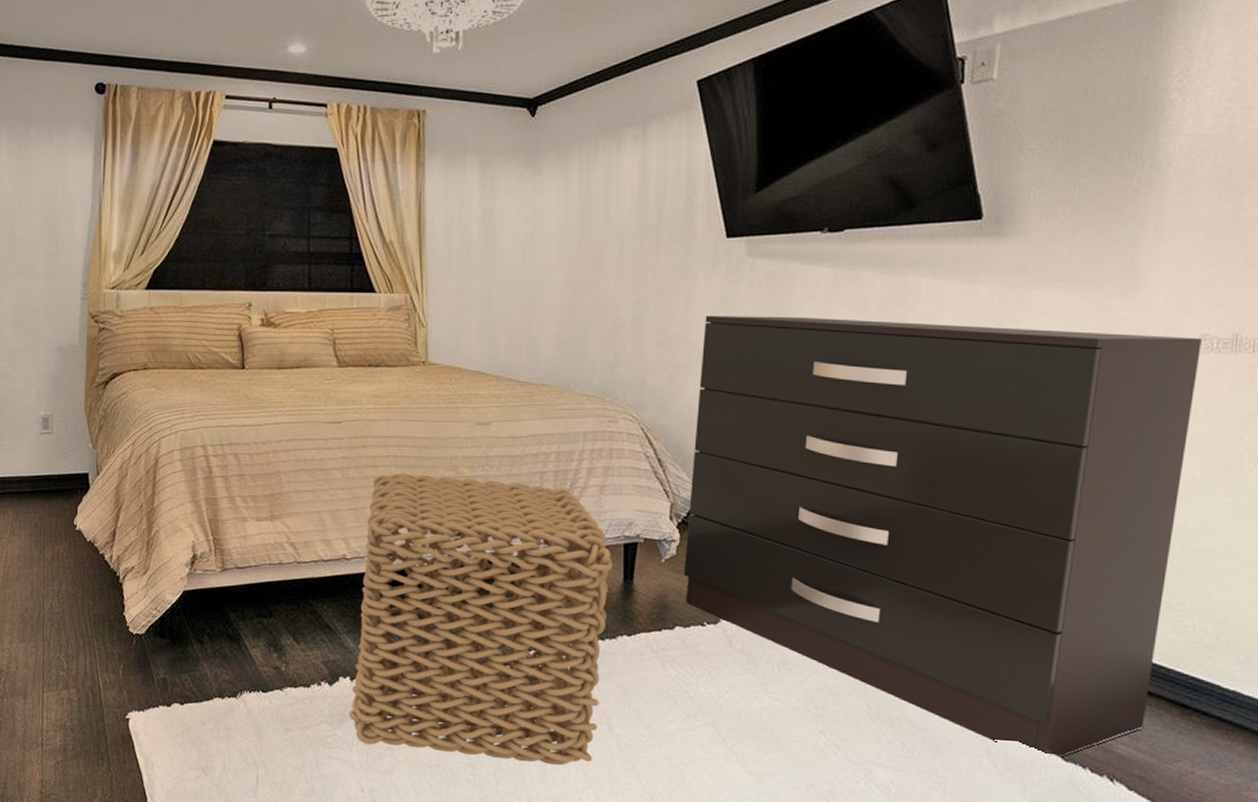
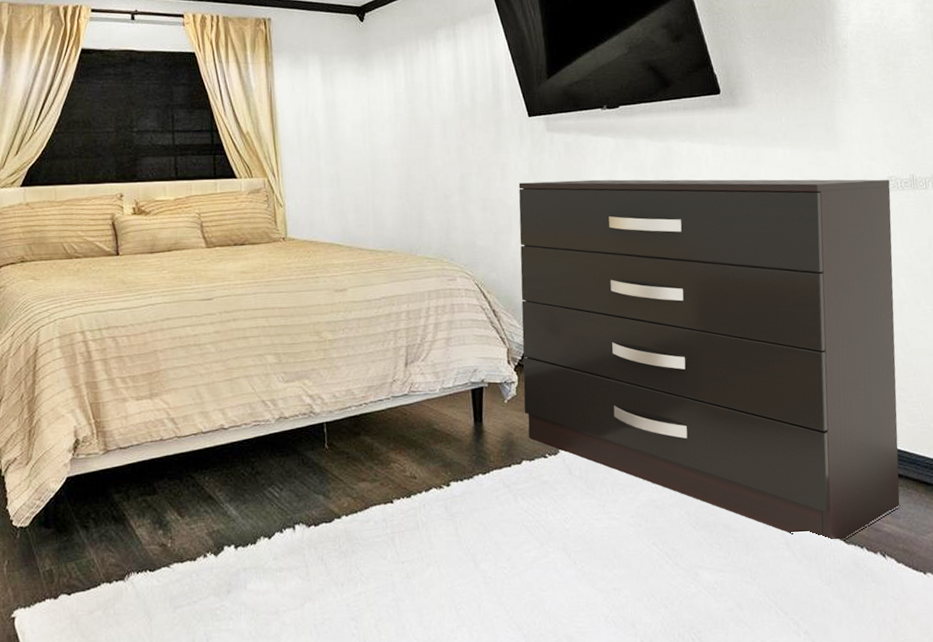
pouf: present [348,473,612,766] -> none [235,341,464,611]

